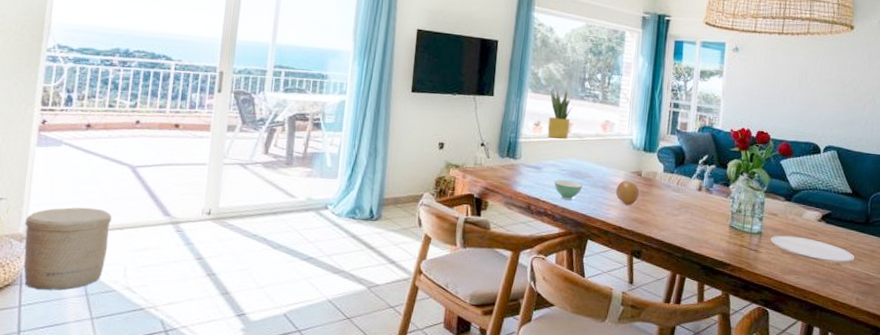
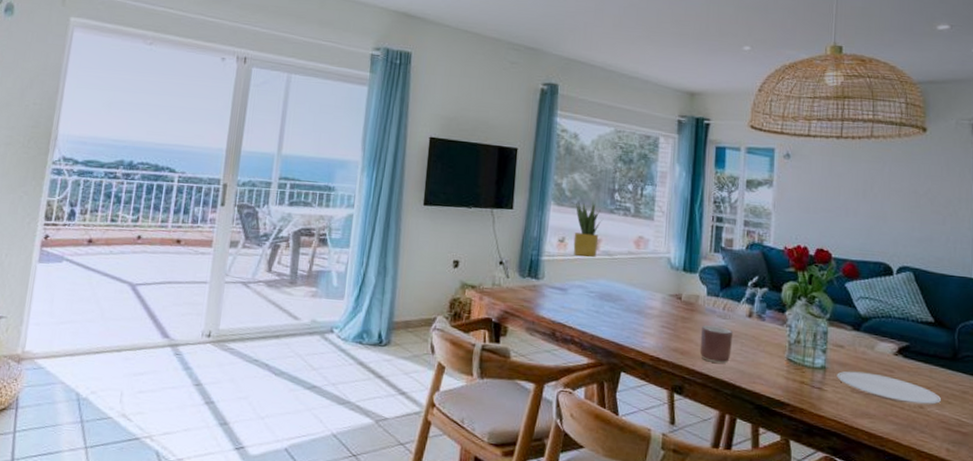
woven basket: present [23,207,112,290] -> none [20,327,111,416]
bowl: present [554,180,583,200] -> none [581,303,614,326]
fruit: present [615,181,640,205] -> none [652,305,680,333]
mug: none [656,198,685,232] -> present [699,325,734,364]

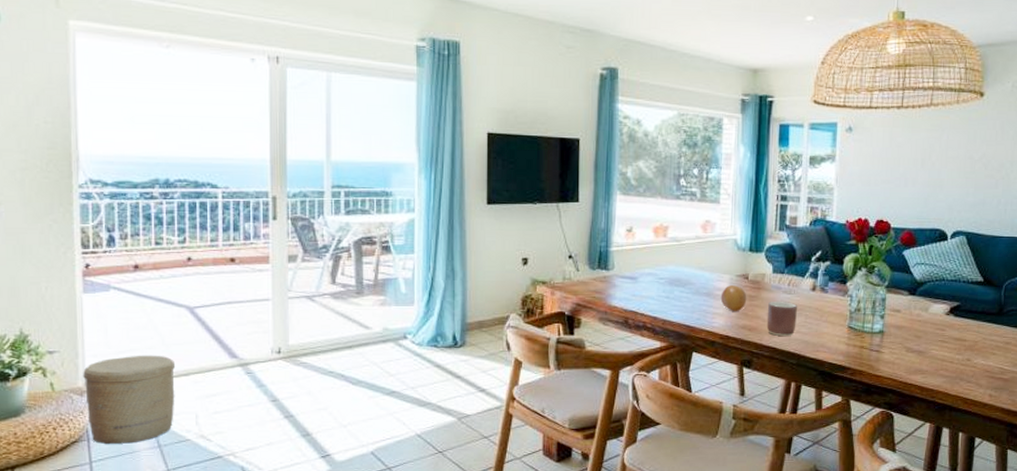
woven basket: none [20,327,111,416] -> present [83,355,176,444]
planter: present [573,202,602,258] -> none [641,189,669,245]
fruit: none [652,305,680,333] -> present [720,285,747,311]
plate: present [837,371,941,406] -> none [893,333,986,358]

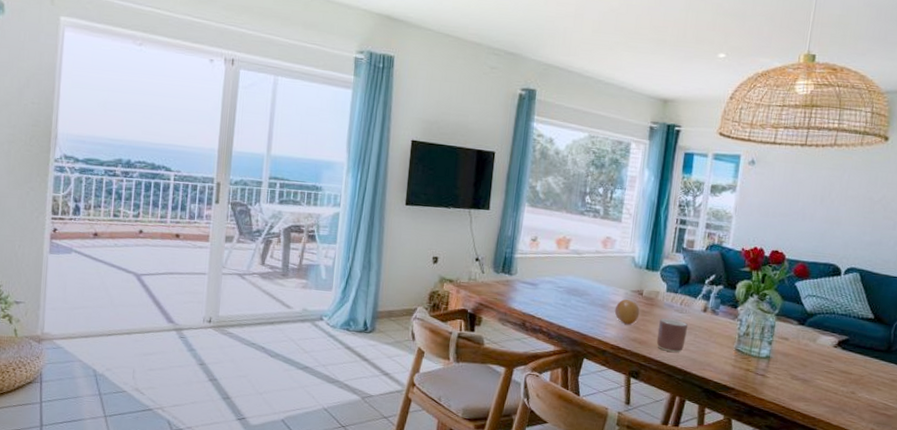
woven basket: present [83,355,176,444] -> none [42,312,121,389]

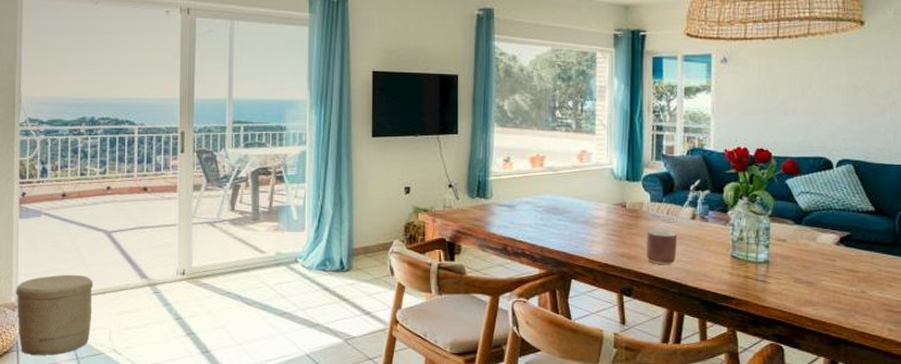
woven basket: none [42,312,121,389] -> present [16,274,94,355]
fruit: present [614,299,640,324] -> none [598,214,625,239]

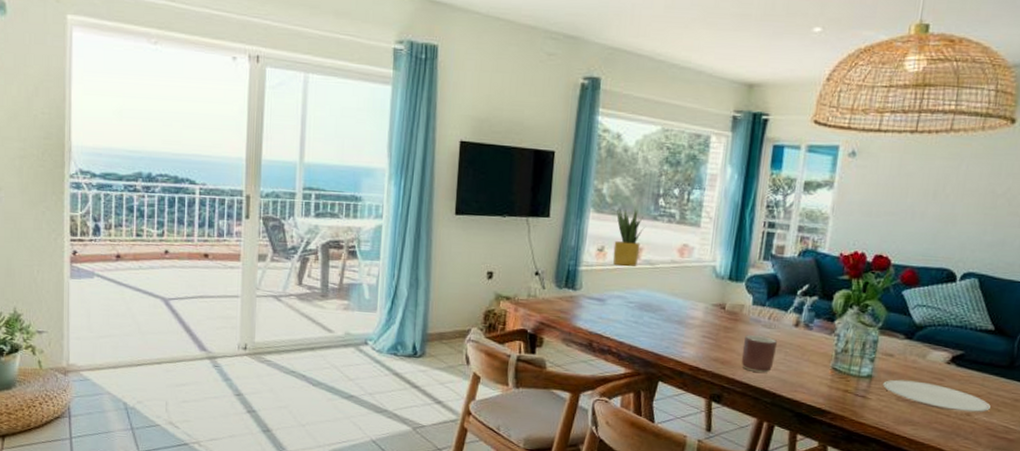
woven basket: present [16,274,94,355] -> none [67,341,150,424]
planter: none [518,121,545,175] -> present [612,208,645,268]
plate: none [780,263,882,290] -> present [883,379,991,413]

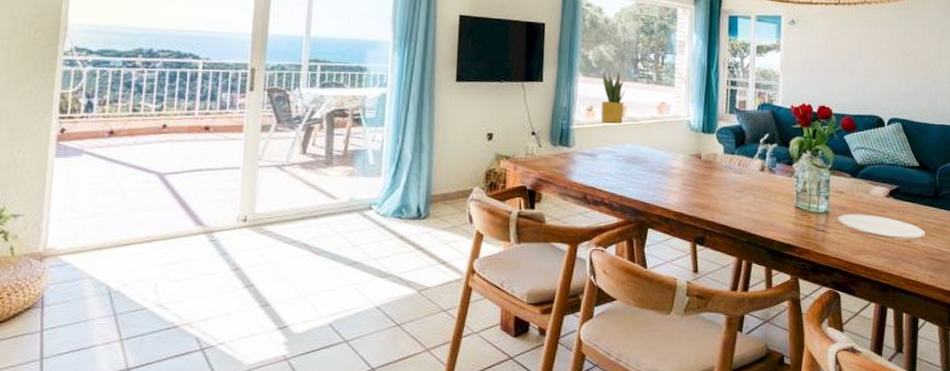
mug: present [741,335,778,374] -> none [718,181,748,215]

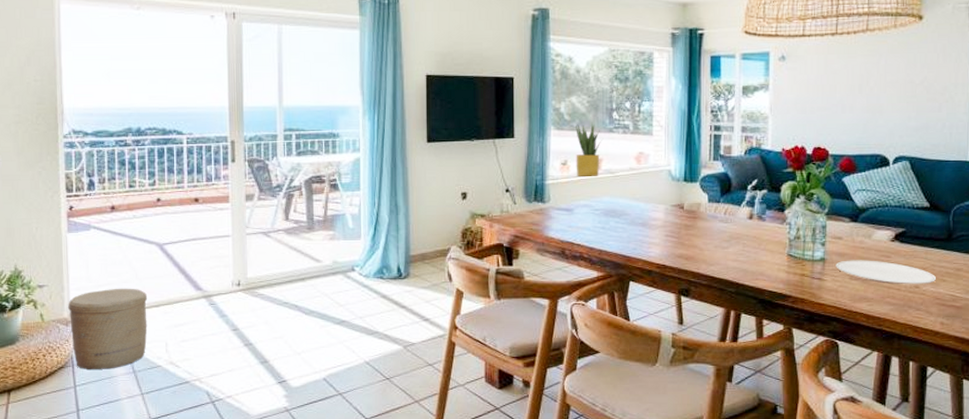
woven basket: none [45,220,140,311] -> present [68,288,148,369]

